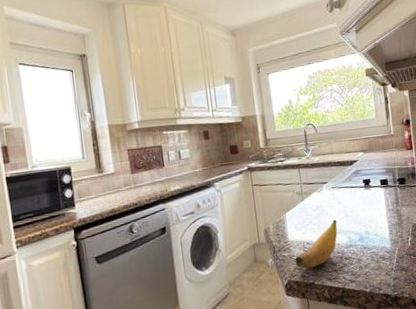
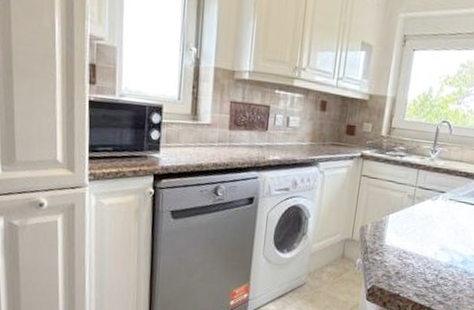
banana: present [295,220,337,269] -> none [385,235,444,279]

